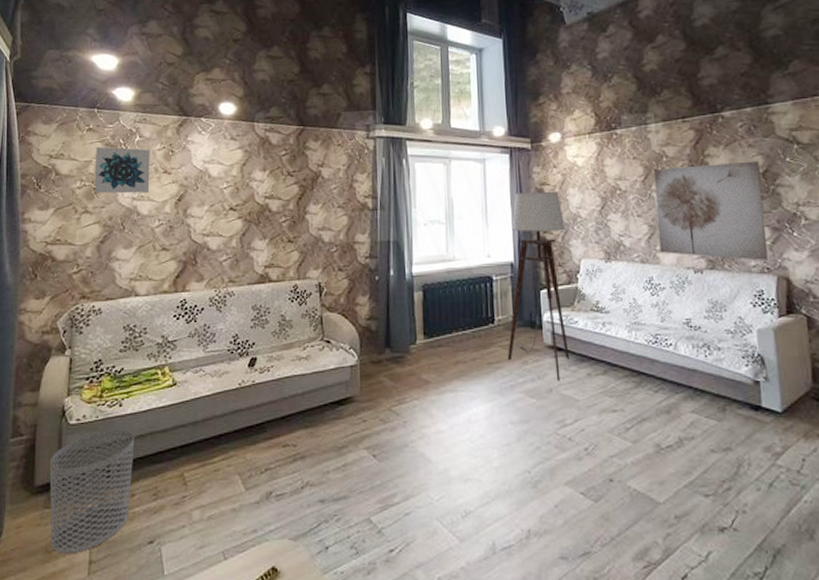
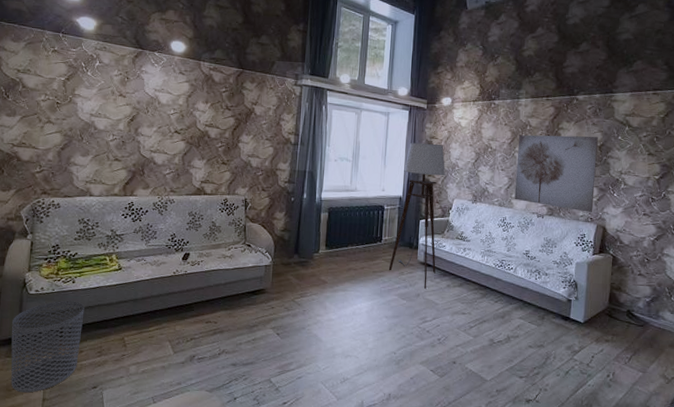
wall art: present [94,146,150,194] -> none [57,66,108,111]

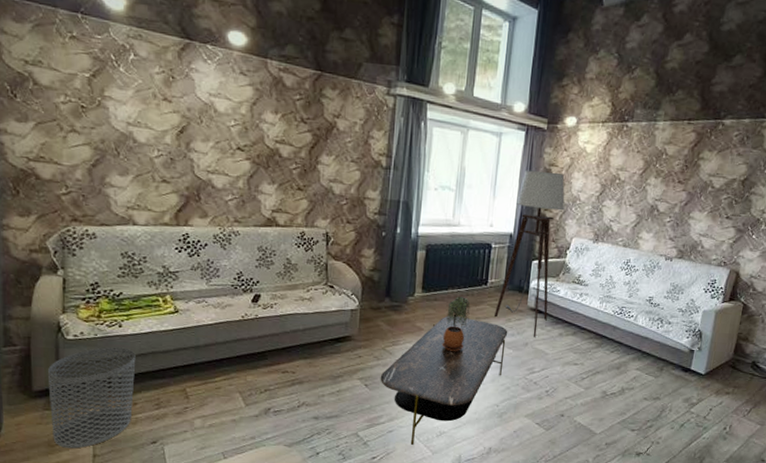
coffee table: none [290,270,402,391] -> present [380,316,508,445]
potted plant: none [343,253,368,303] -> present [442,297,471,352]
wall art: present [514,134,598,212] -> none [641,164,742,256]

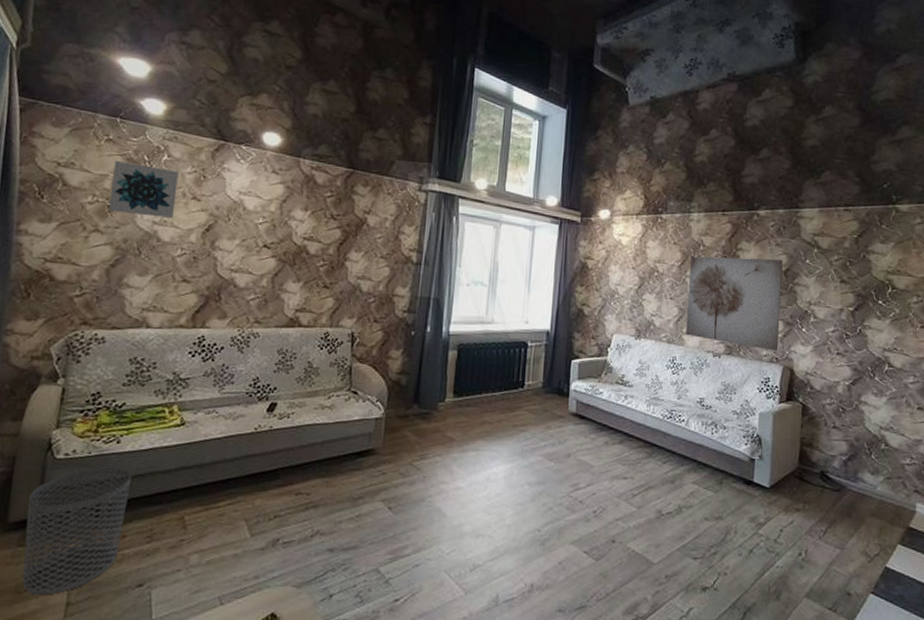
wall art: none [81,58,147,119] -> present [108,160,179,218]
coffee table: present [380,316,508,445] -> none [405,423,548,582]
potted plant: present [442,297,471,352] -> none [475,401,506,466]
floor lamp: present [493,170,565,337] -> none [532,263,603,447]
wall art: none [641,164,742,256] -> present [685,256,783,351]

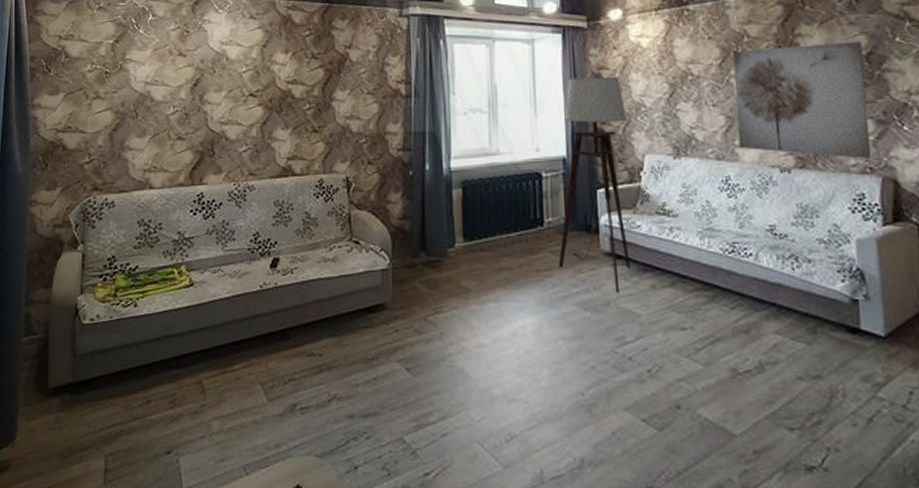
waste bin: present [22,467,132,595] -> none [63,331,150,461]
wall art: present [108,160,179,218] -> none [106,26,164,78]
floor lamp: none [532,263,603,447] -> present [558,76,630,292]

